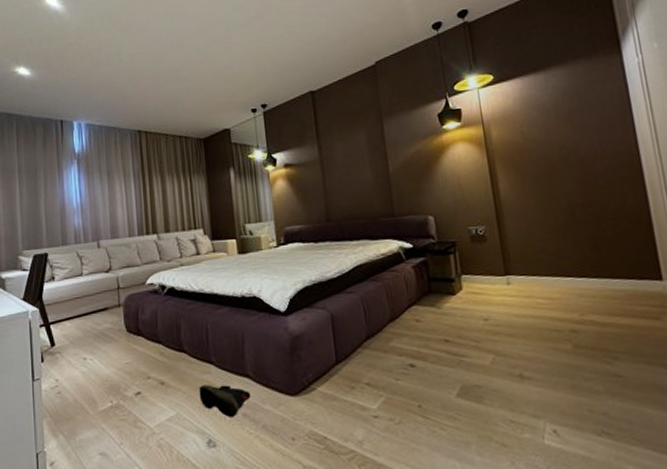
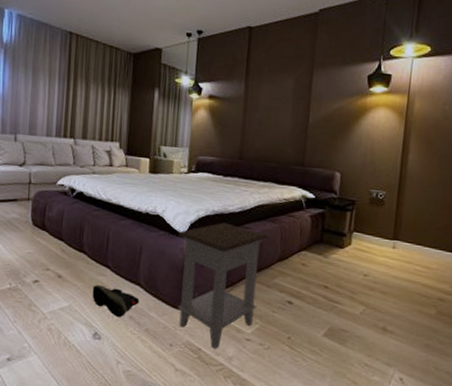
nightstand: none [278,291,378,436] -> present [177,222,268,350]

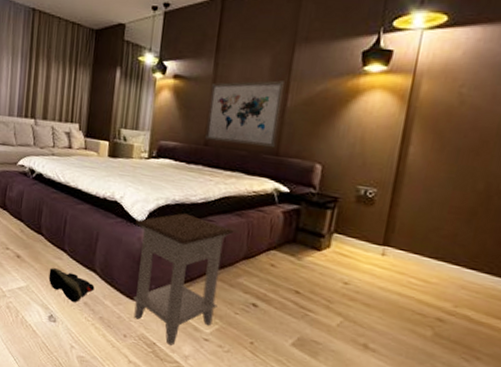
wall art: none [239,100,307,159] -> present [205,80,286,147]

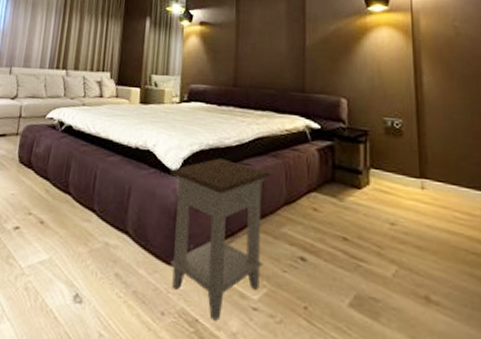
shoe: present [48,268,95,302] -> none [75,233,127,274]
wall art: present [205,80,286,147] -> none [234,22,302,84]

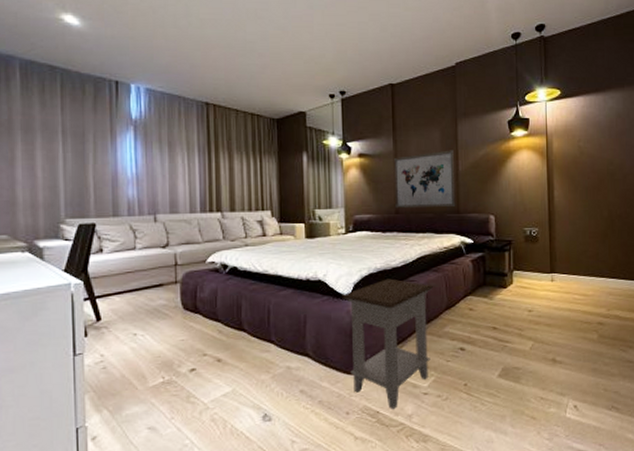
wall art: none [234,22,302,84] -> present [394,150,456,209]

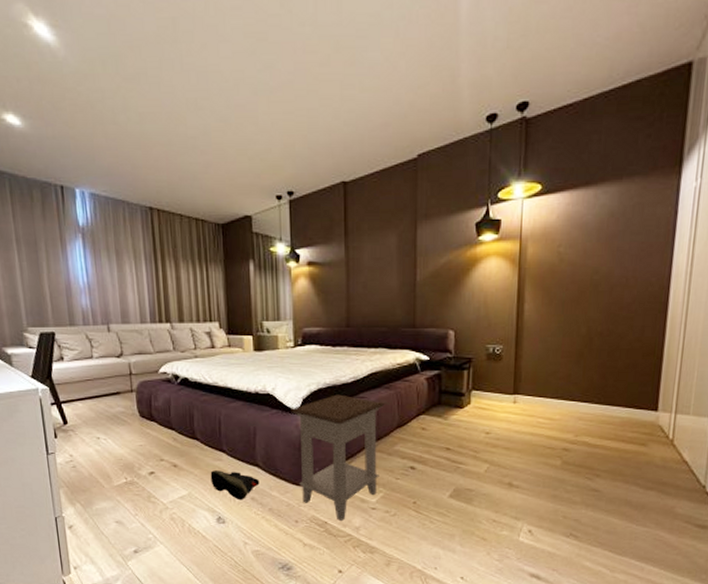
shoe: none [257,363,309,393] -> present [210,470,260,499]
wall art: present [394,150,456,209] -> none [346,257,413,322]

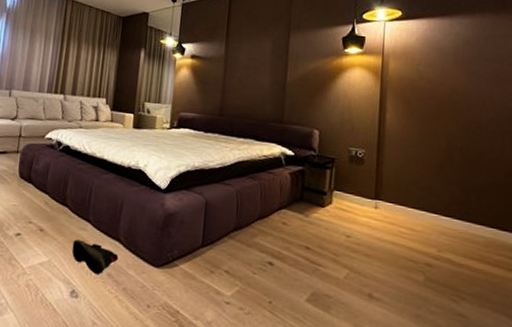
nightstand: present [291,394,384,522] -> none [156,178,248,313]

